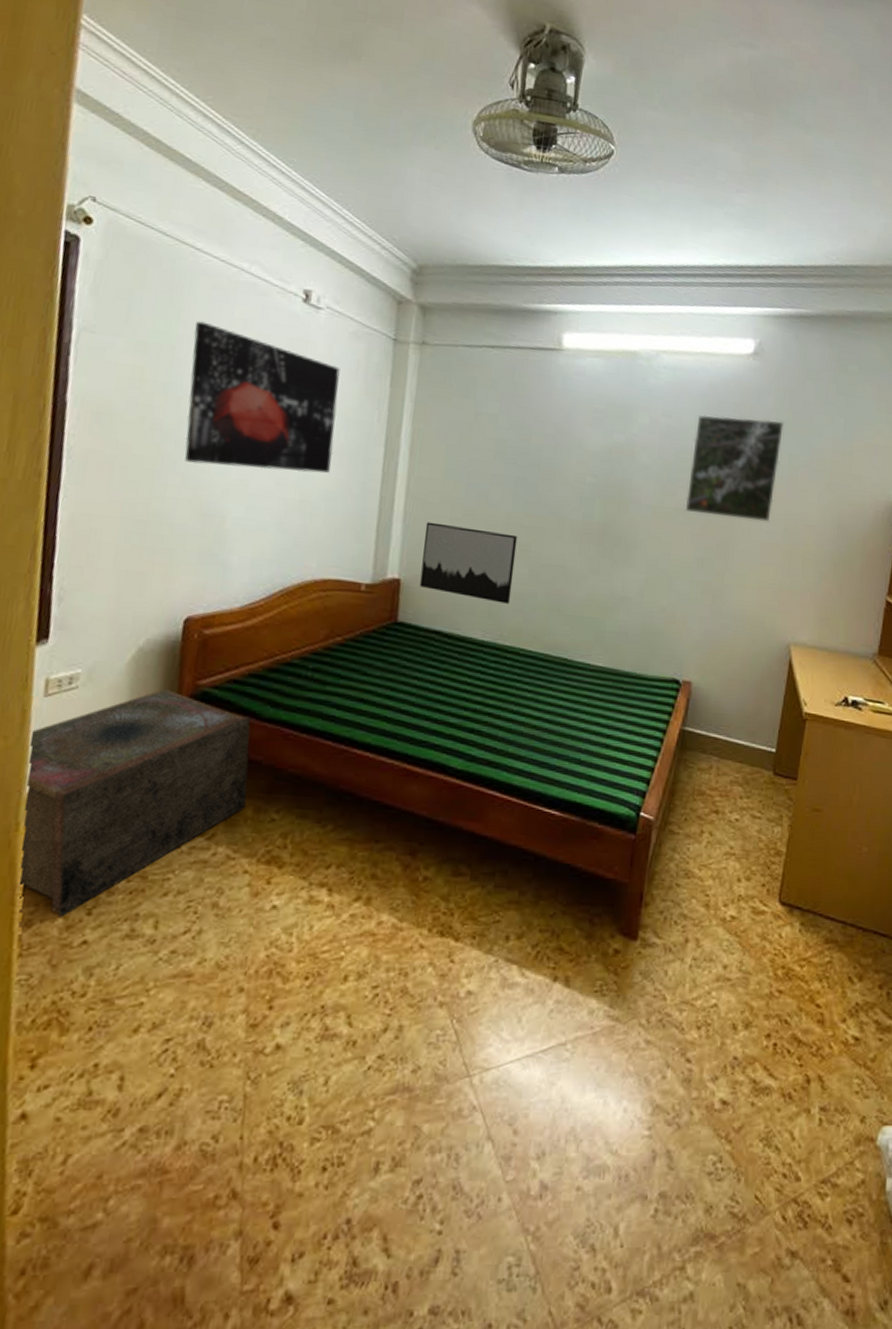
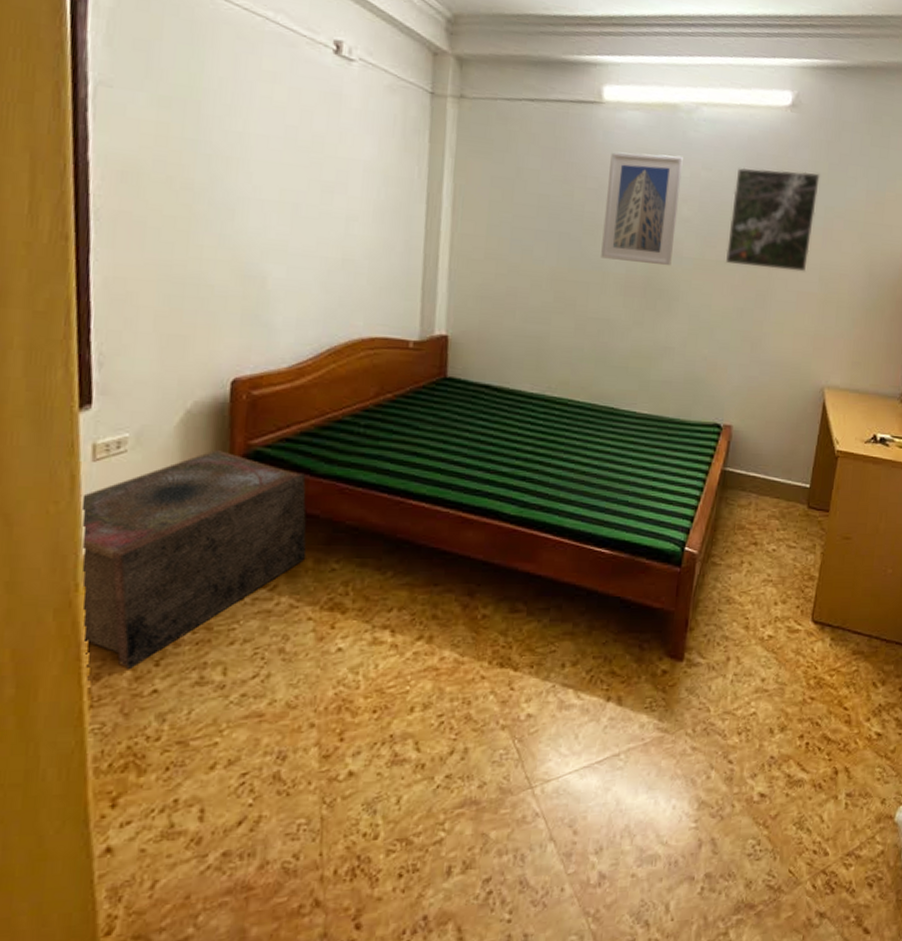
wall art: present [185,321,340,473] -> none [218,74,377,232]
wall art: present [419,522,518,604] -> none [467,278,563,357]
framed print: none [557,398,642,514] -> present [601,151,683,266]

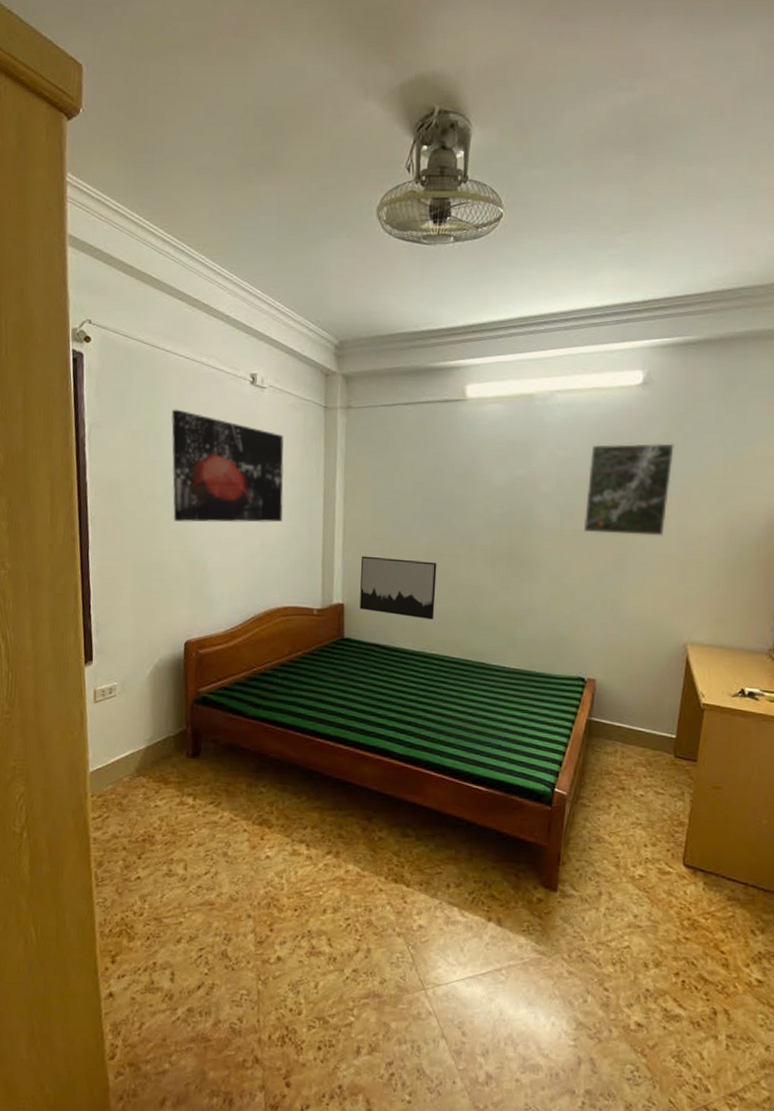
nightstand: present [80,449,307,670] -> none [87,695,241,860]
wall art: none [218,74,377,232] -> present [171,409,284,523]
wall art: none [467,278,563,357] -> present [359,556,437,620]
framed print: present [601,151,683,266] -> none [469,439,540,538]

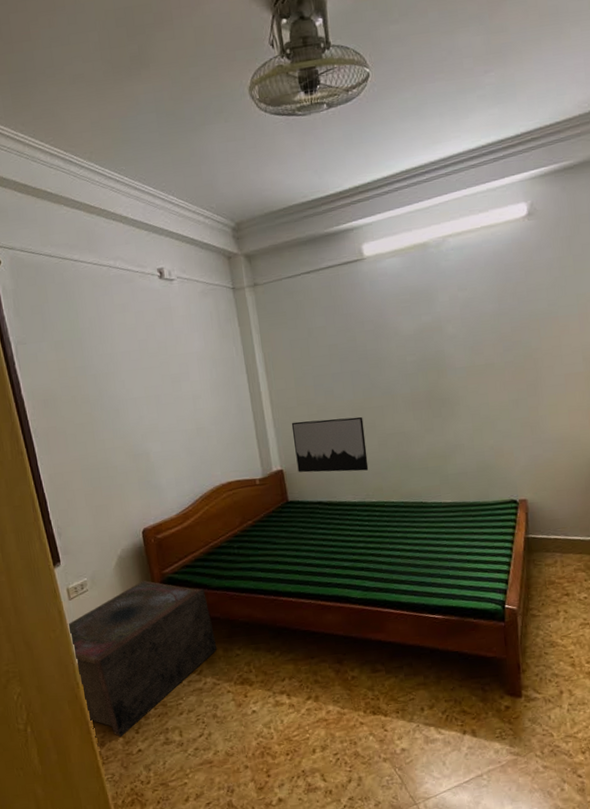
nightstand: none [87,695,241,860] -> present [67,580,218,738]
wall art: present [171,409,284,523] -> none [90,314,212,420]
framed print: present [583,443,674,536] -> none [489,267,569,365]

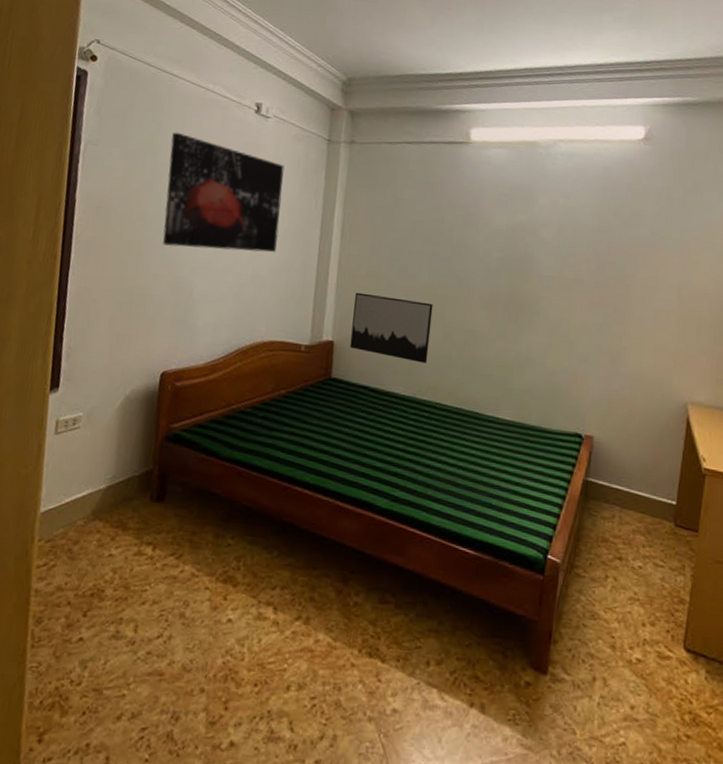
nightstand: present [67,580,218,738] -> none [33,430,212,618]
wall art: none [90,314,212,420] -> present [163,132,285,253]

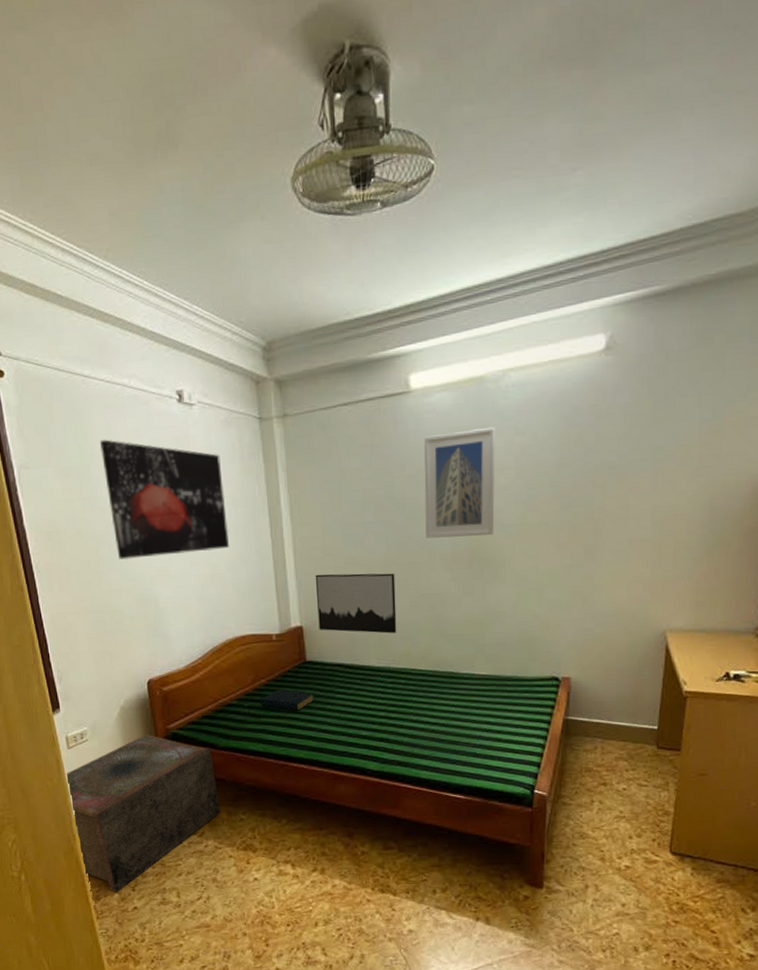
nightstand: none [33,430,212,618] -> present [65,734,221,894]
hardback book: none [276,403,333,430] -> present [261,689,314,711]
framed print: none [467,183,542,284] -> present [424,426,495,538]

